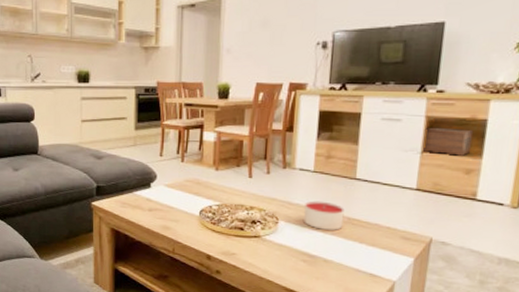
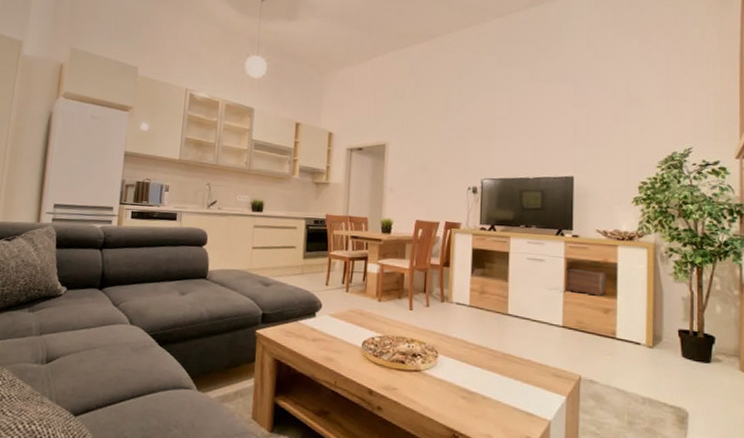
candle: present [304,200,345,230] -> none [462,335,499,366]

